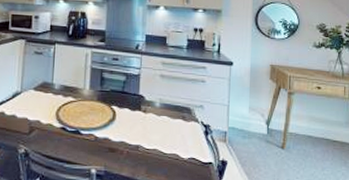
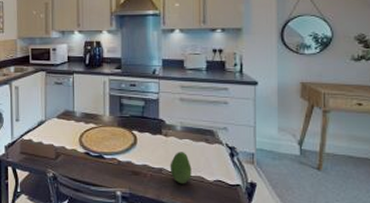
fruit: none [146,128,168,162] -> present [170,152,192,184]

